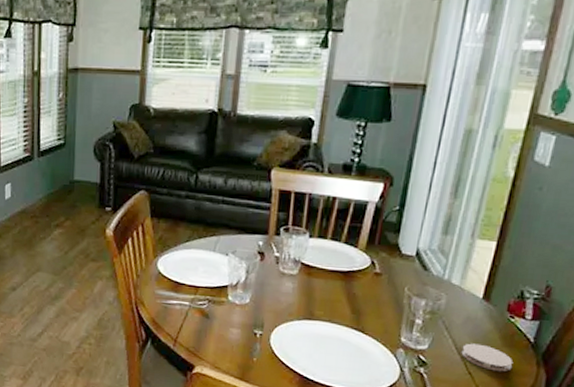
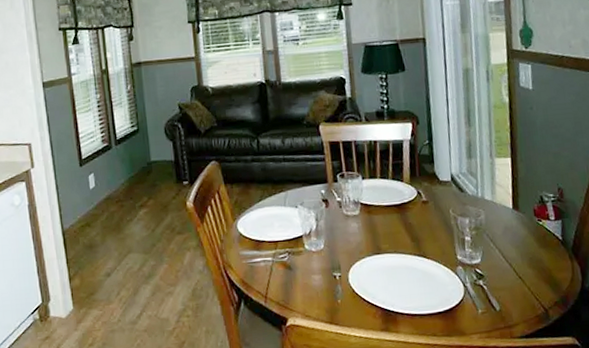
coaster: present [461,343,514,372] -> none [508,249,552,272]

